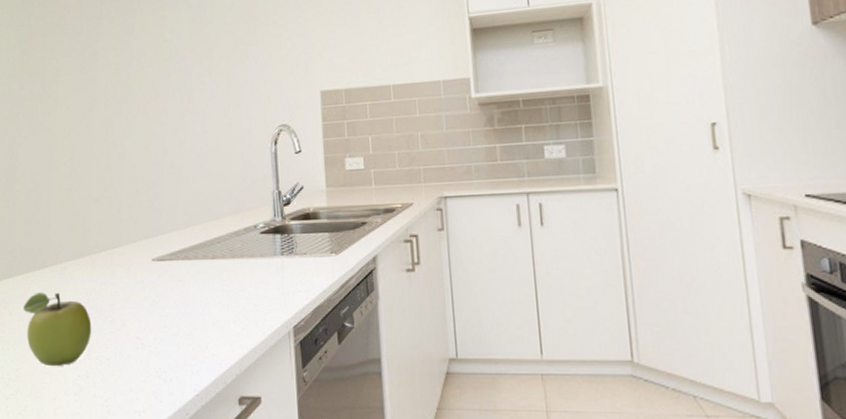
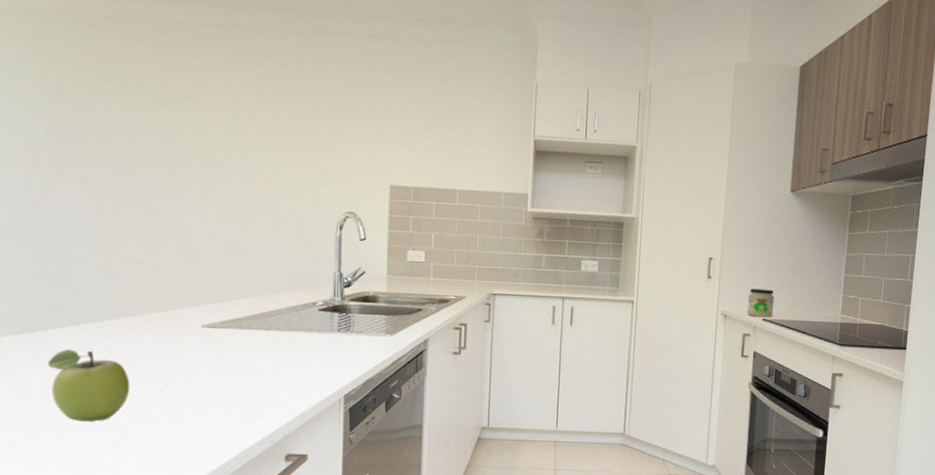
jar: none [777,154,820,194] -> present [746,288,775,318]

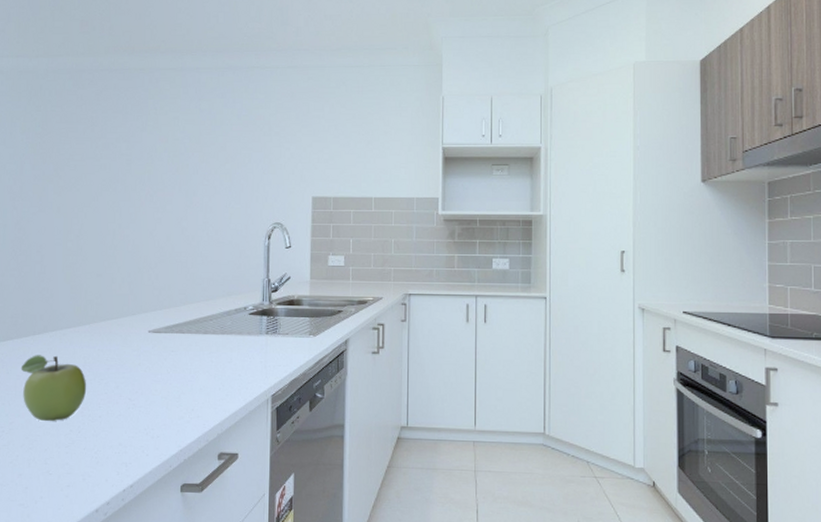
jar: present [746,288,775,318] -> none [665,281,694,310]

